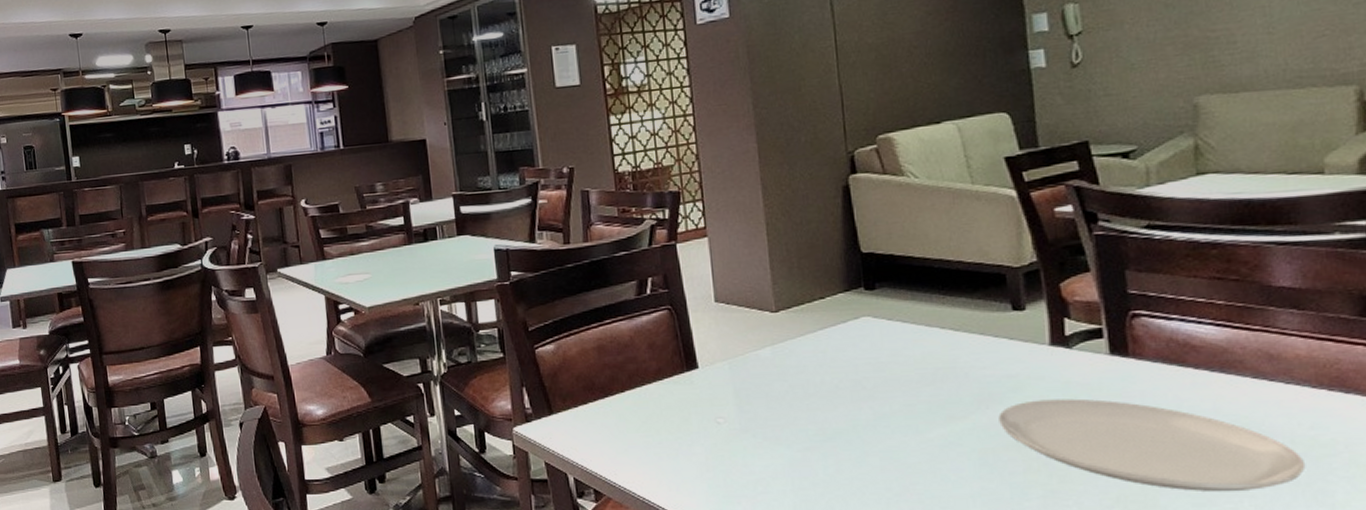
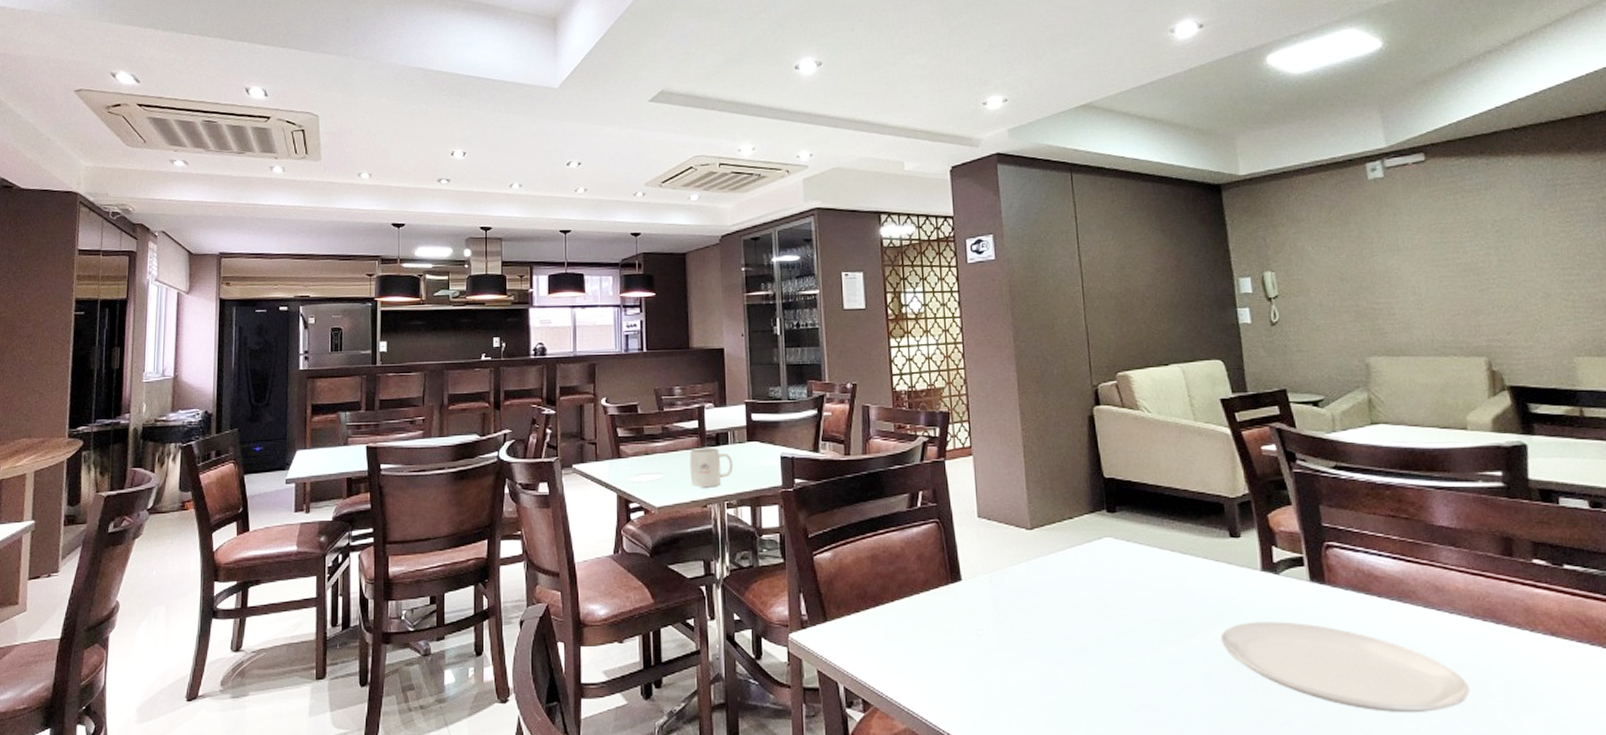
mug: none [397,243,445,286] -> present [689,447,734,488]

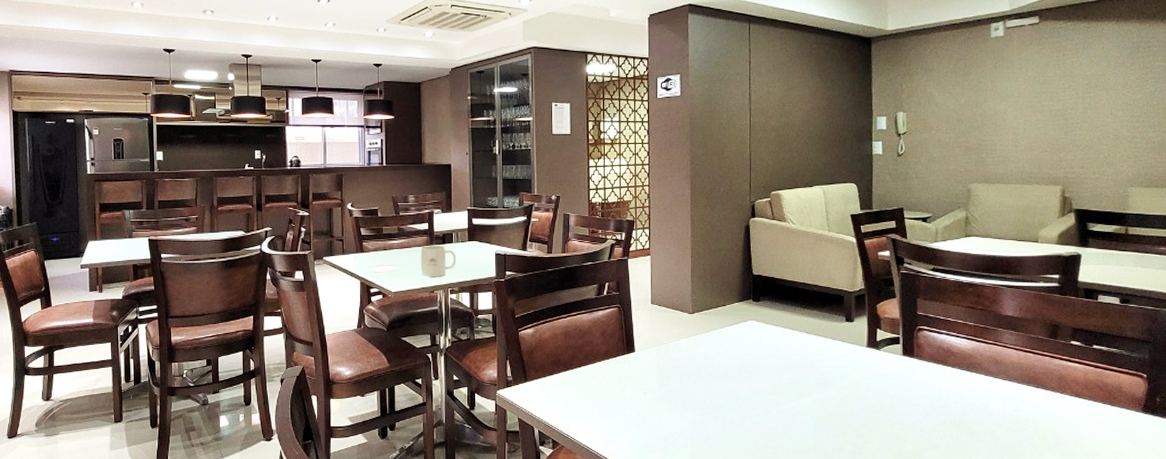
plate: present [1221,621,1470,712] -> none [830,385,1010,450]

